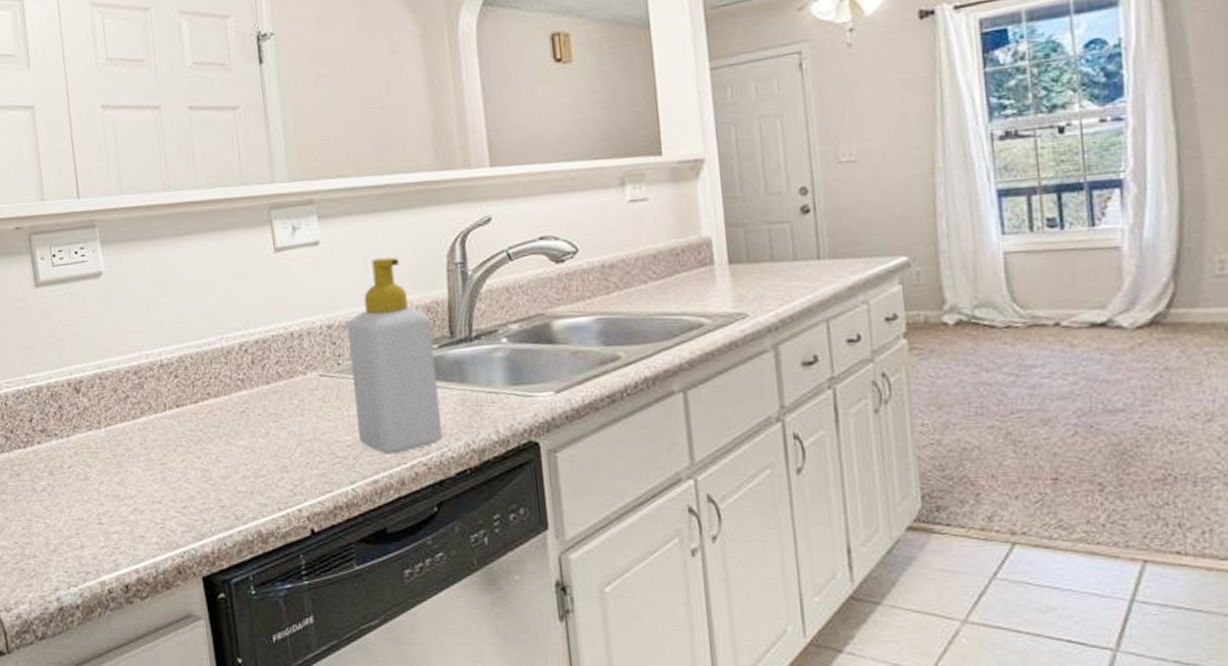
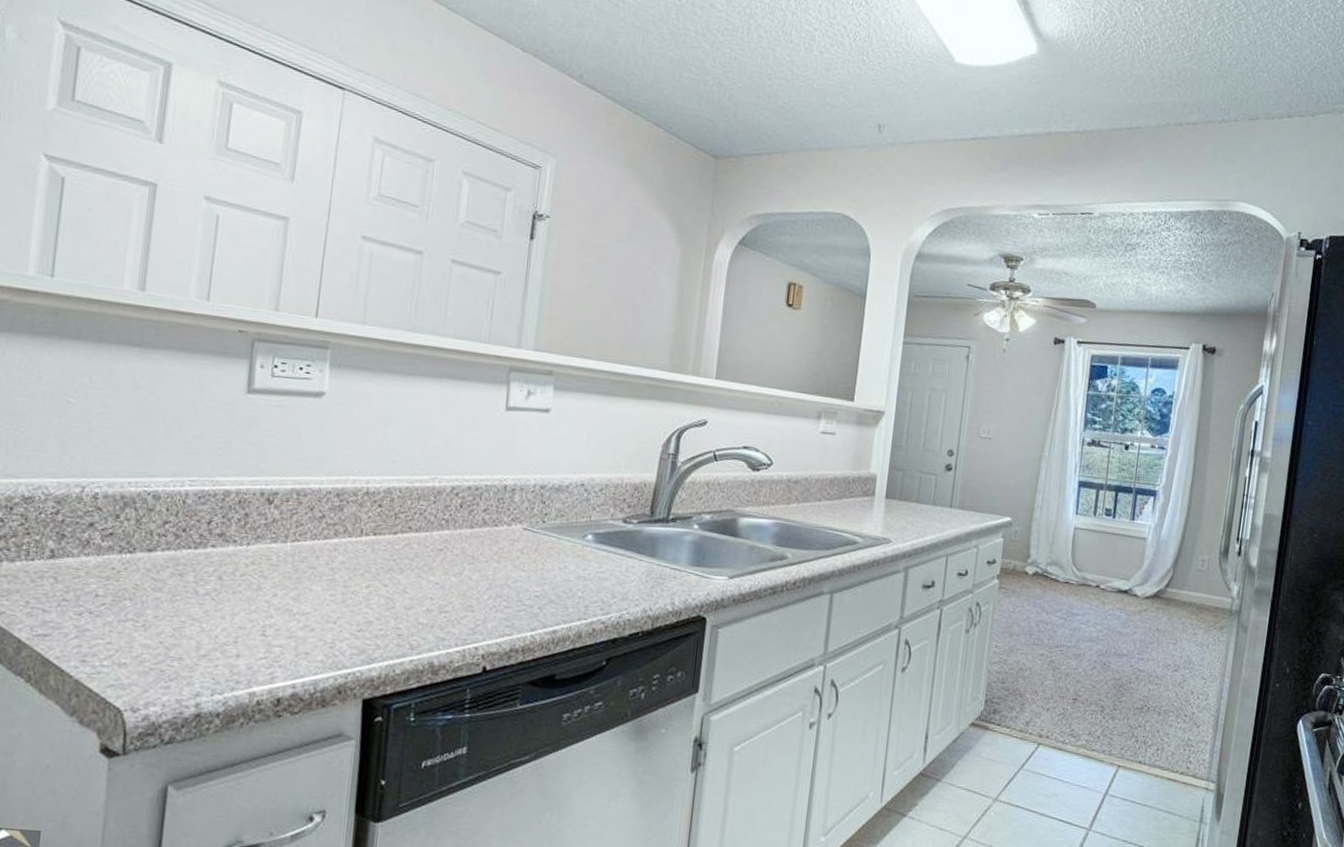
soap bottle: present [347,257,443,455] -> none [547,435,636,610]

